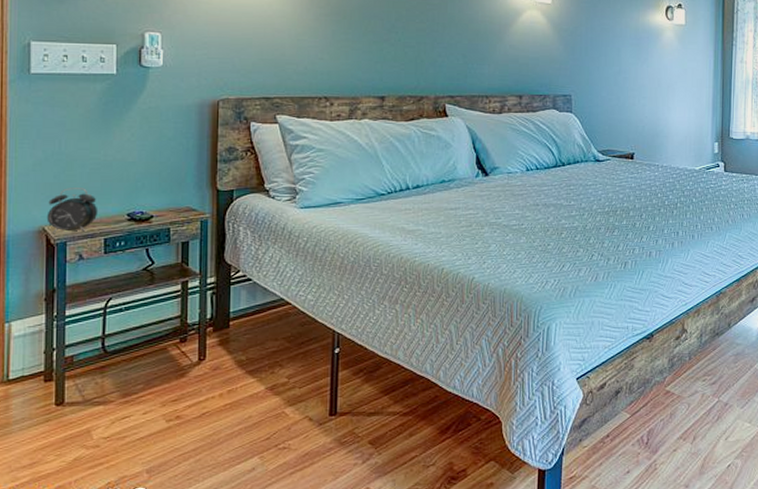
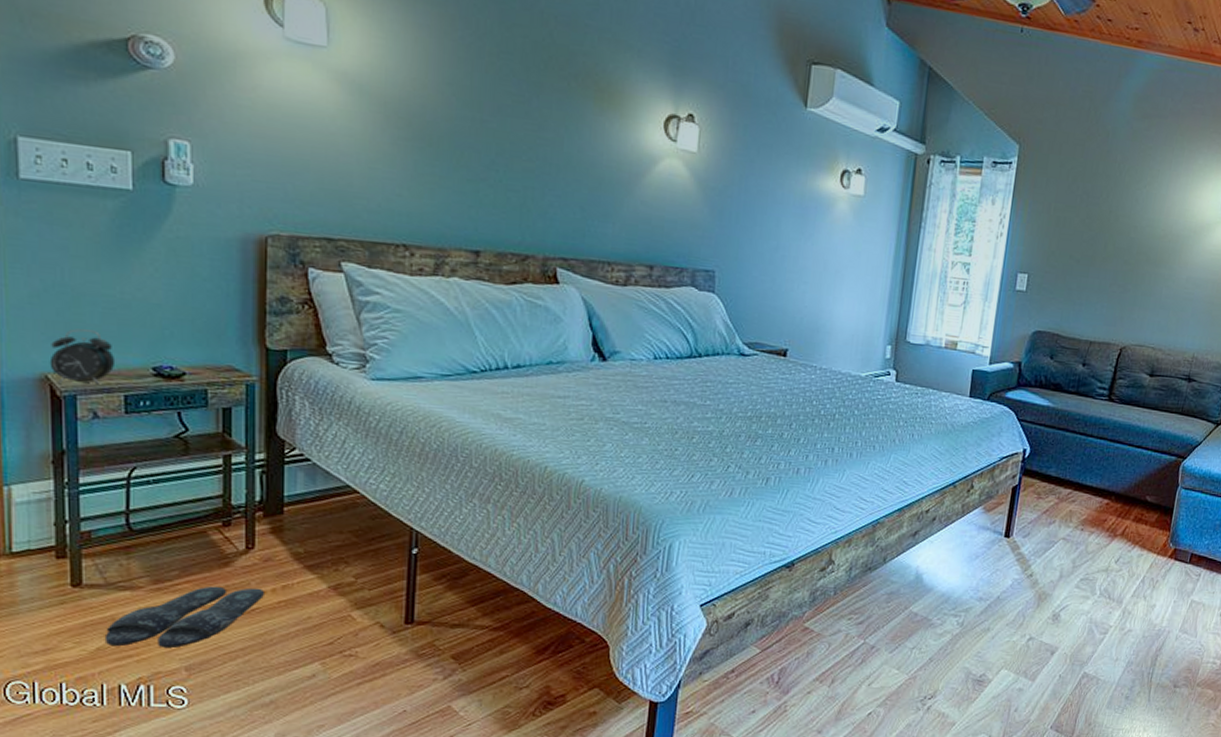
slippers: none [82,394,213,455] -> present [106,586,264,648]

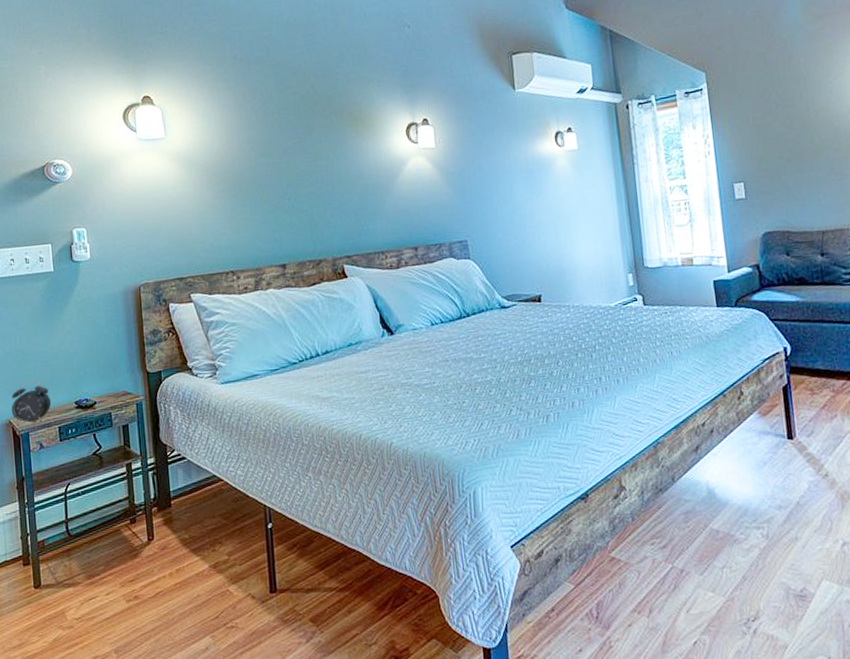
slippers: present [106,586,264,648] -> none [59,573,164,636]

